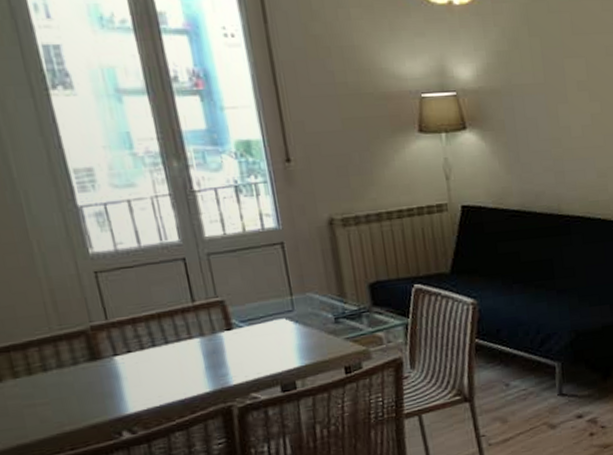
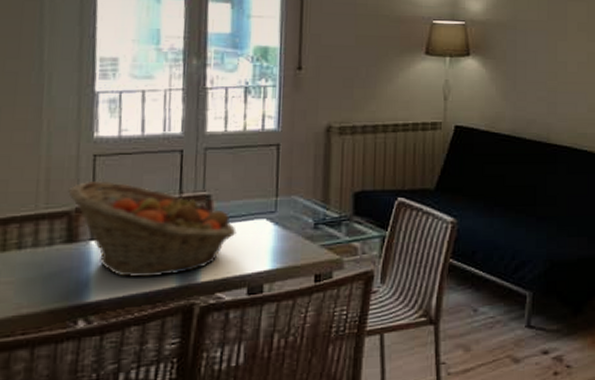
fruit basket: none [78,297,258,388] -> present [68,181,237,278]

